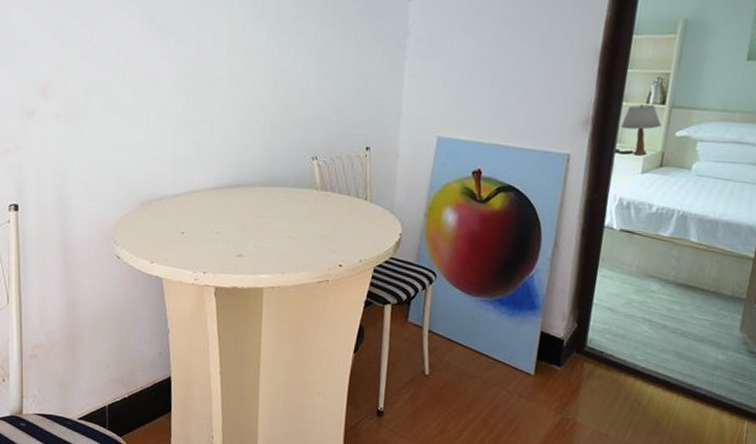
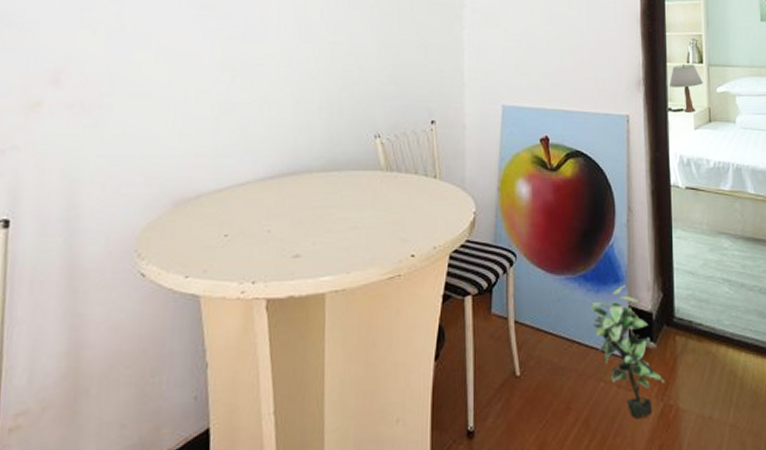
potted plant: none [501,312,566,425] -> present [589,285,665,418]

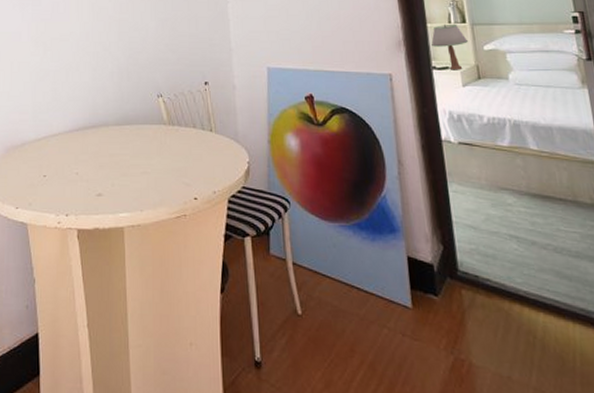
potted plant: present [589,285,665,418] -> none [366,235,453,369]

